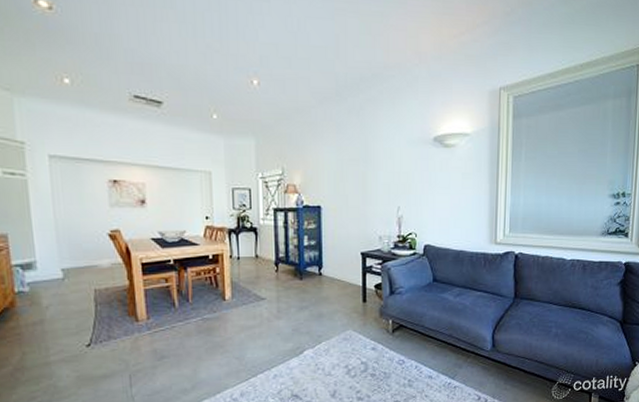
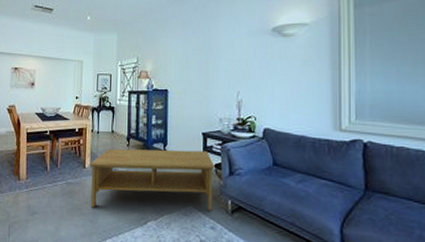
coffee table: none [230,272,375,344] -> present [89,148,215,211]

